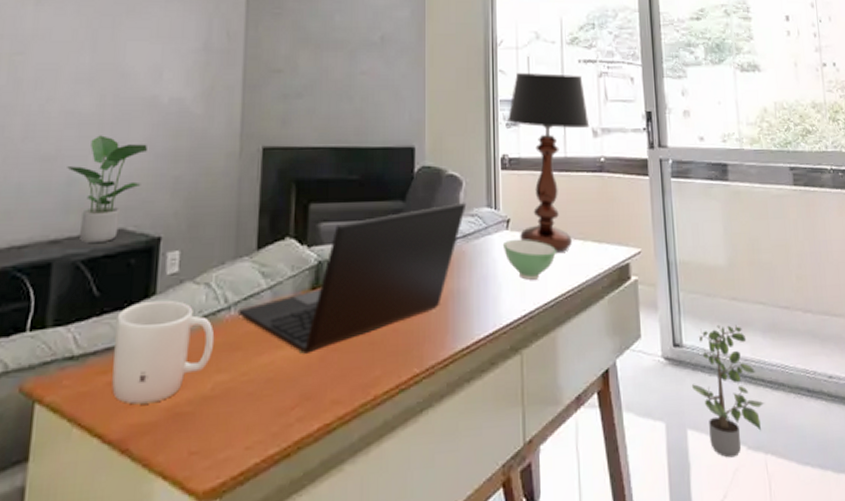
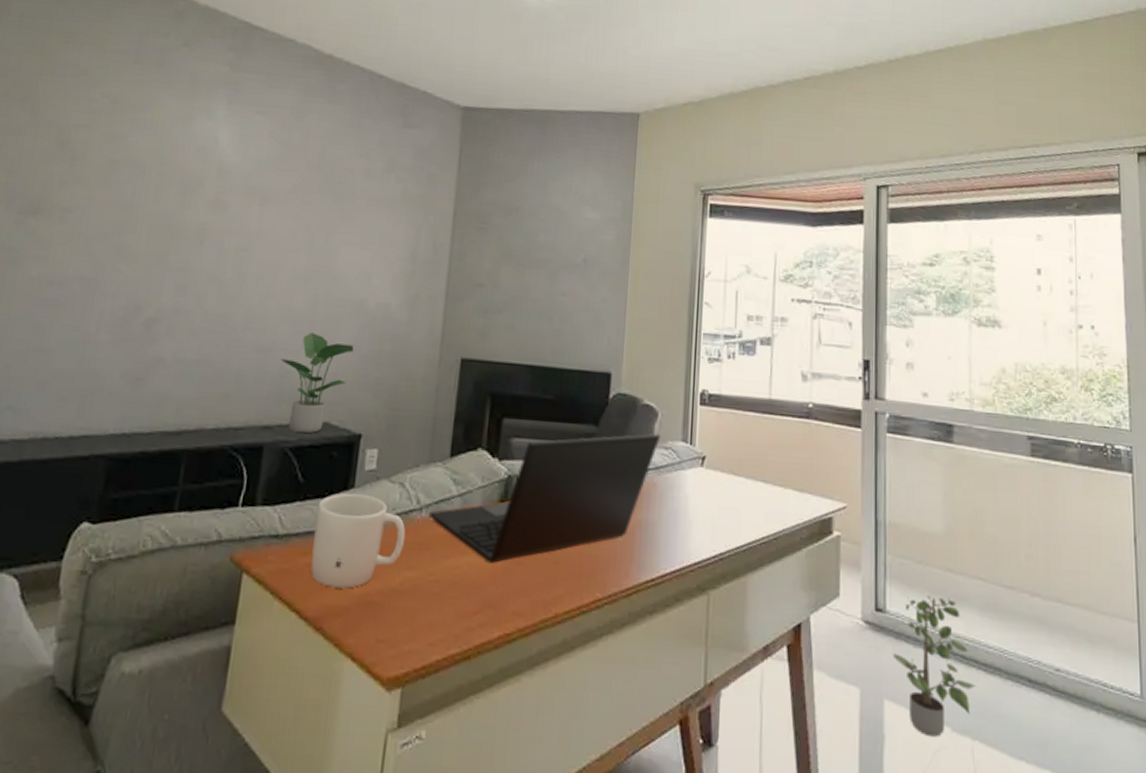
bowl: present [502,239,556,280] -> none [696,477,753,521]
table lamp: present [507,73,590,252] -> none [709,307,799,497]

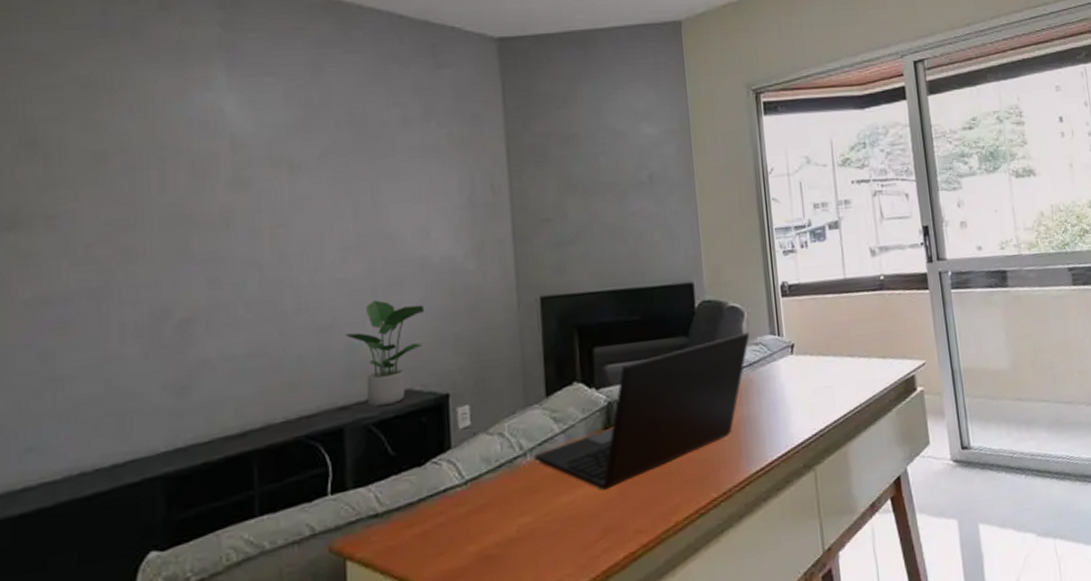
mug: present [310,493,406,589] -> none [415,452,515,553]
potted plant: present [892,596,975,737] -> none [980,423,1051,546]

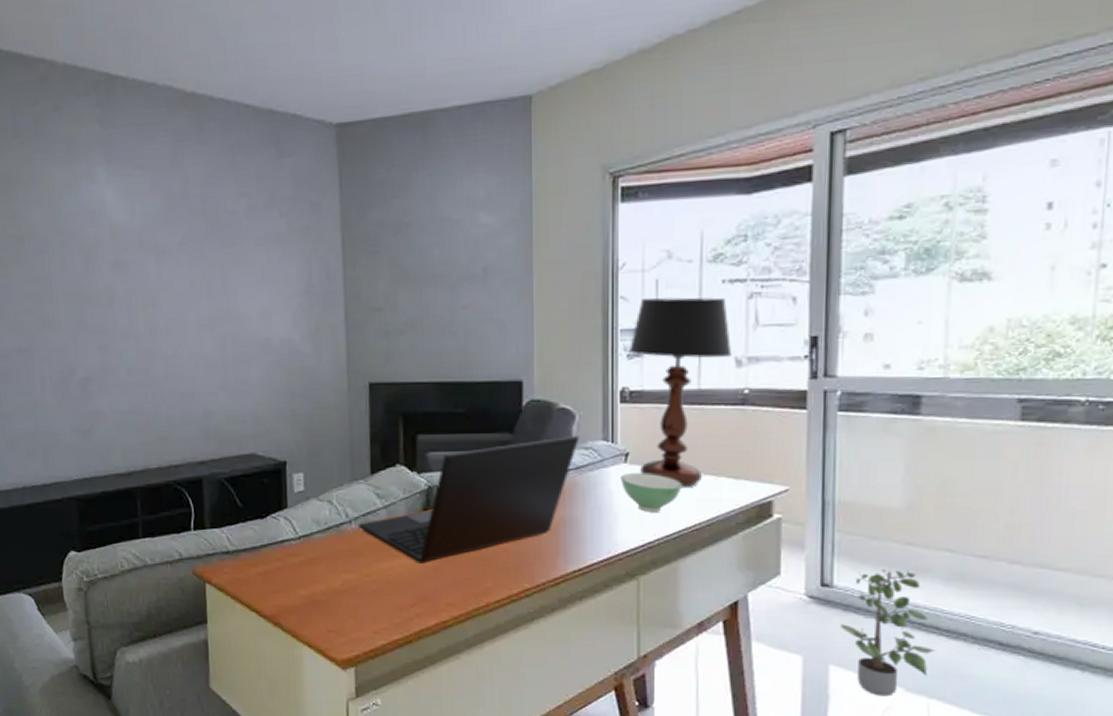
potted plant: present [345,300,424,406] -> none [203,374,266,464]
table lamp: none [783,196,867,372] -> present [628,297,732,487]
bowl: none [788,362,842,401] -> present [619,472,682,512]
potted plant: none [980,423,1051,546] -> present [839,570,935,697]

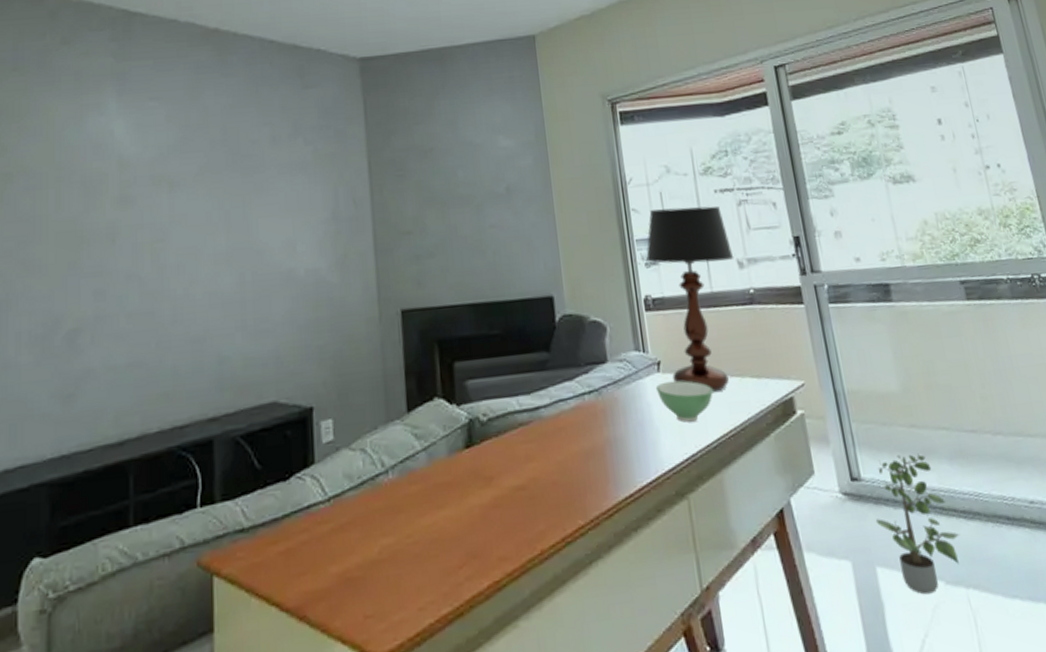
laptop: present [357,435,580,563] -> none [395,347,614,512]

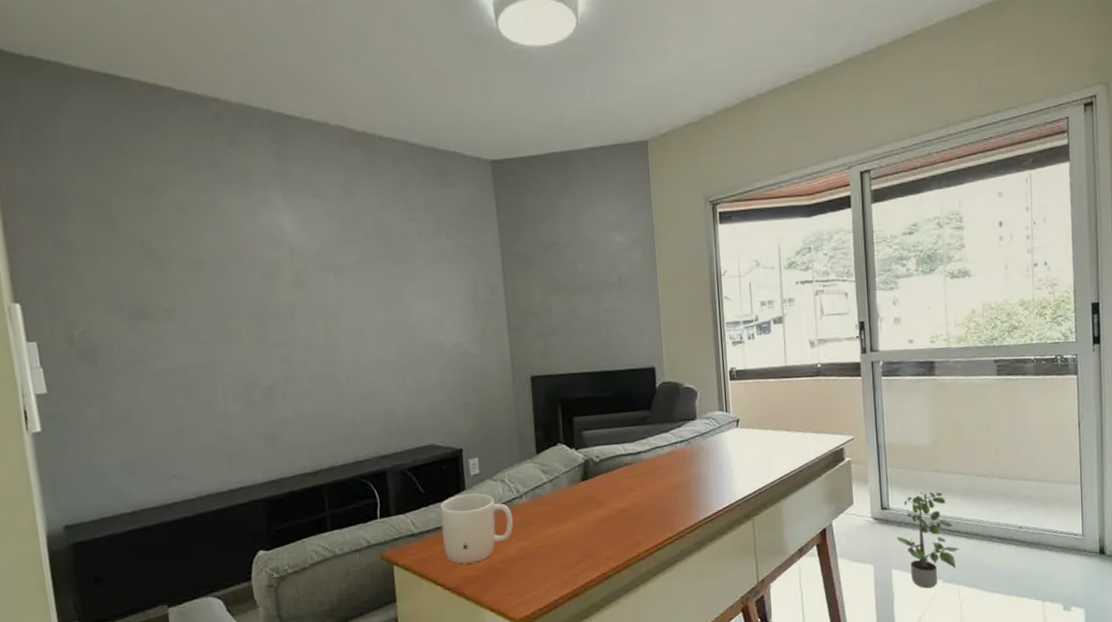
mug: none [280,467,377,572] -> present [440,493,514,564]
table lamp: present [645,206,734,392] -> none [733,295,807,443]
bowl: present [655,381,713,422] -> none [734,434,780,465]

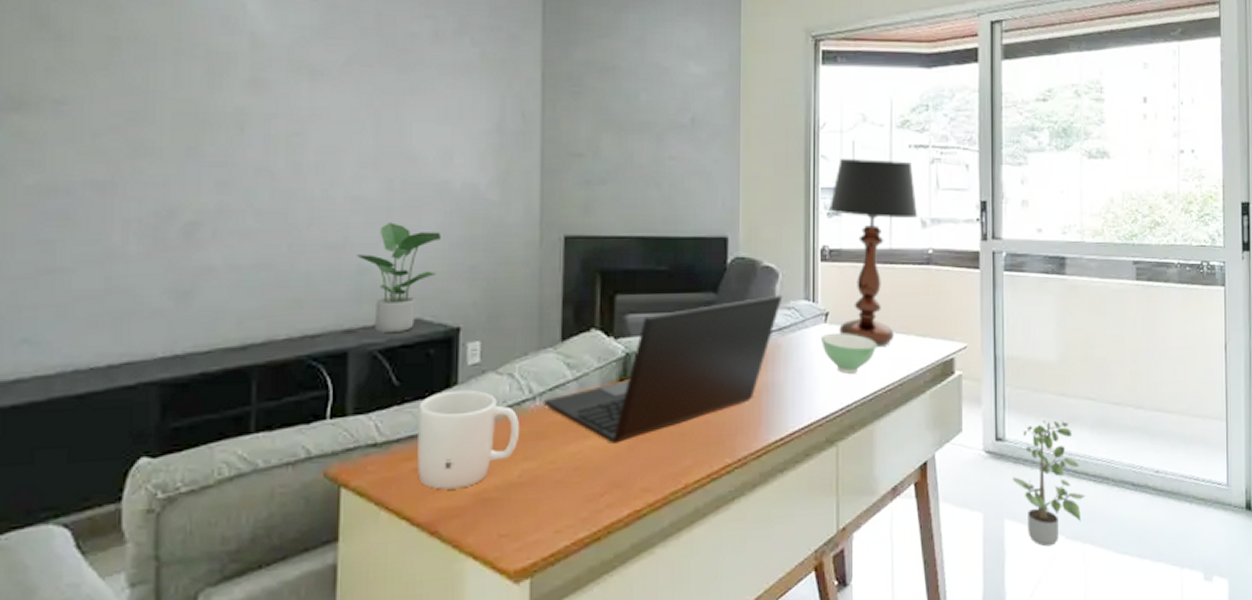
potted plant: none [383,376,441,456] -> present [357,222,441,332]
laptop: none [527,408,702,526] -> present [543,294,783,443]
table lamp: none [733,295,807,443] -> present [828,159,918,346]
bowl: none [734,434,780,465] -> present [820,332,877,374]

